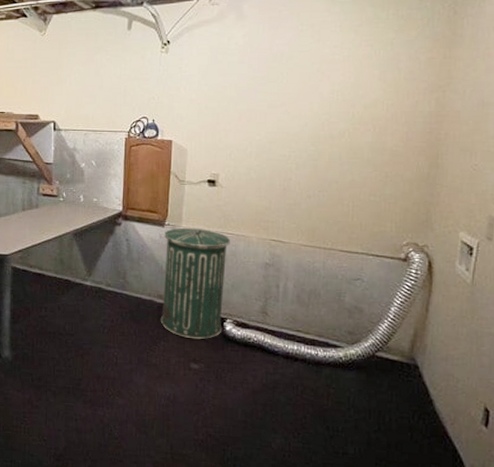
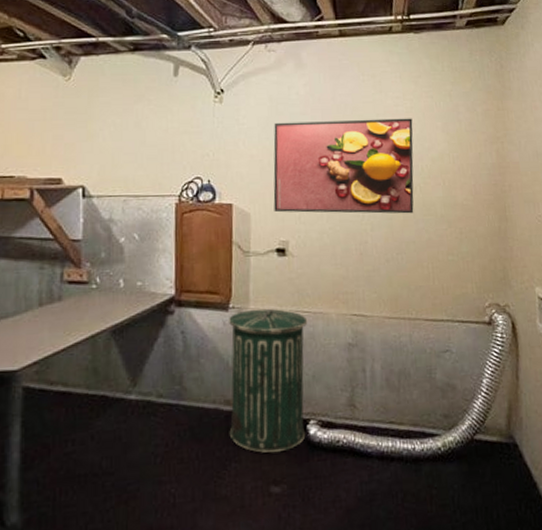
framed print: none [208,66,349,156] -> present [273,118,414,214]

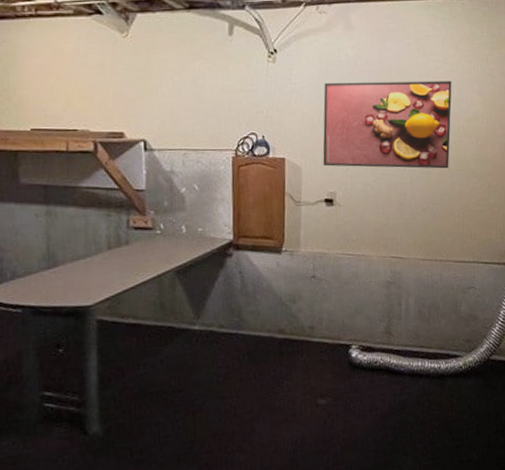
trash can: present [228,309,308,454] -> none [281,252,352,373]

